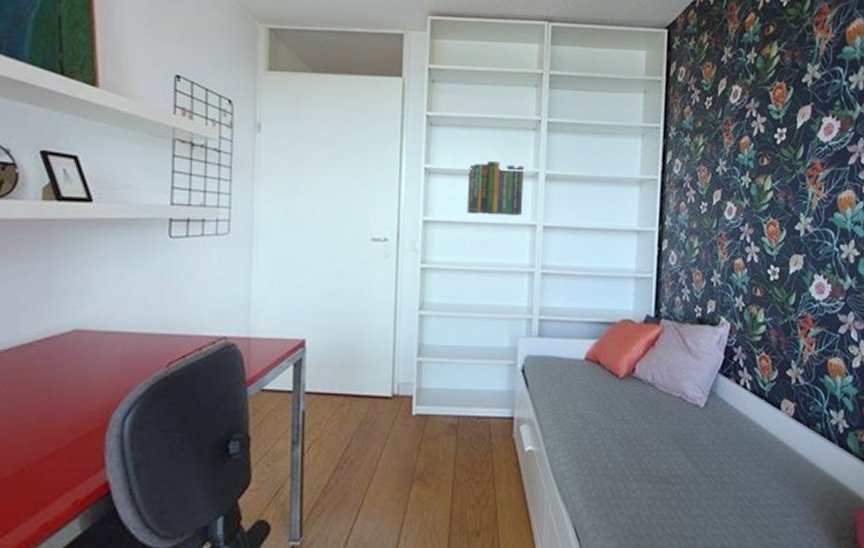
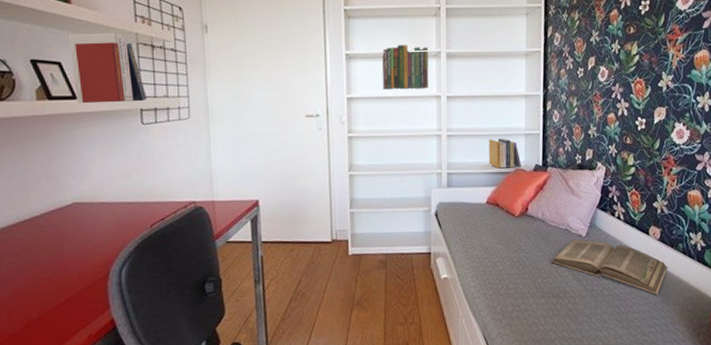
books: none [89,123,180,210] -> present [68,33,148,104]
books: none [591,280,630,318] -> present [488,137,522,169]
book: none [662,410,803,487] -> present [552,239,668,296]

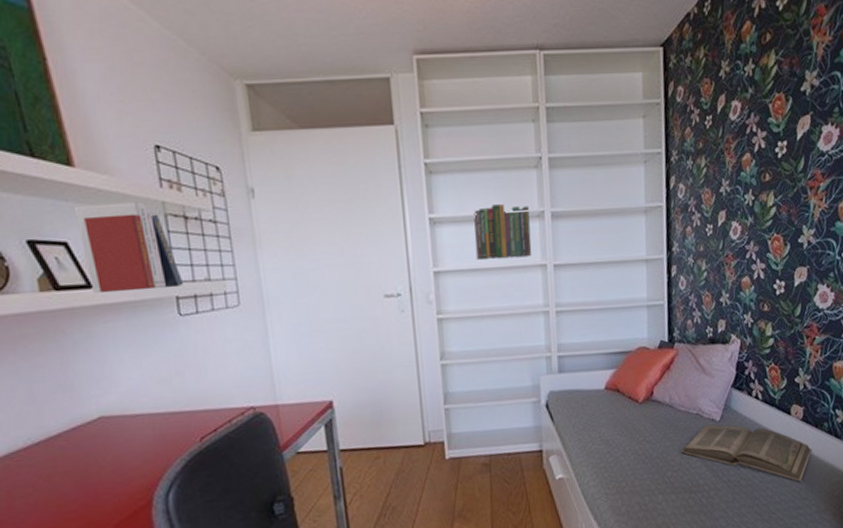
books: present [488,137,522,169] -> none [605,311,645,348]

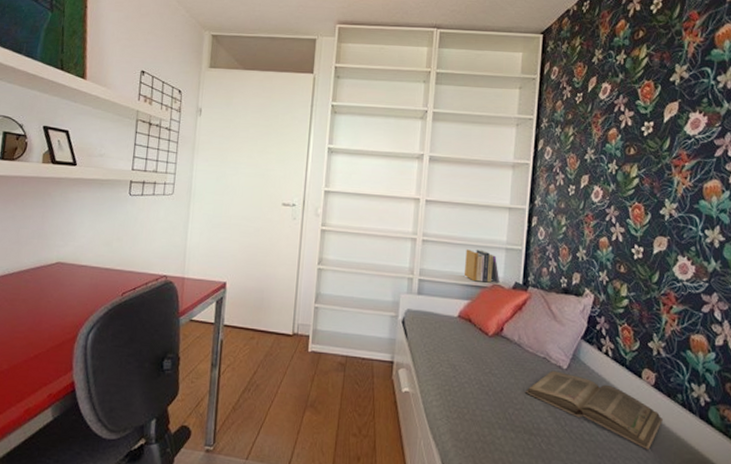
books: present [73,202,184,294] -> none [76,106,138,174]
books: present [473,204,532,261] -> none [361,144,412,190]
books: none [605,311,645,348] -> present [465,249,500,283]

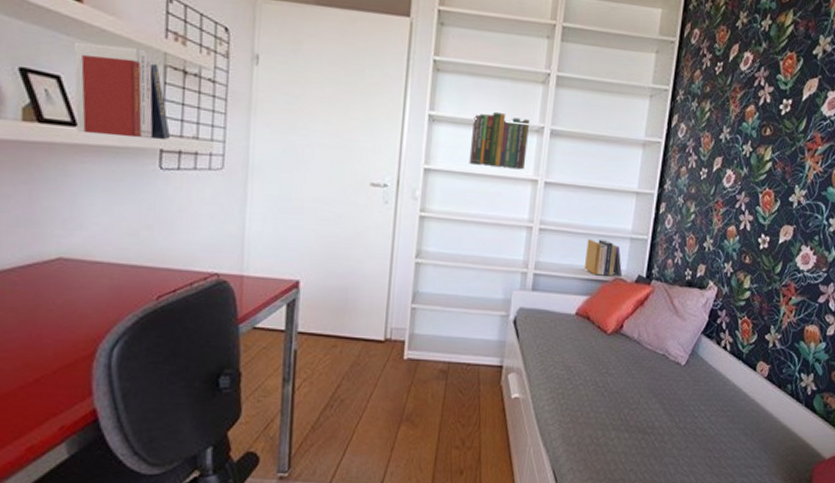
books: none [76,106,138,174] -> present [73,41,171,141]
books: none [361,144,412,190] -> present [469,112,531,170]
book: present [526,370,663,451] -> none [642,367,772,441]

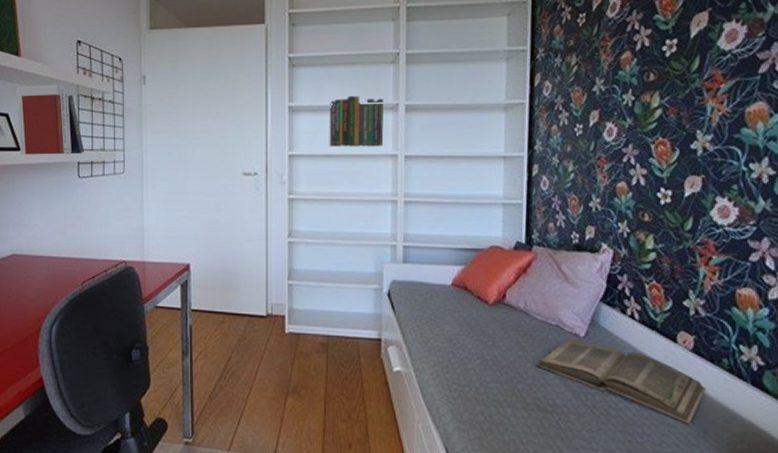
books: present [585,239,623,277] -> none [456,207,499,244]
book: none [642,367,772,441] -> present [537,339,706,425]

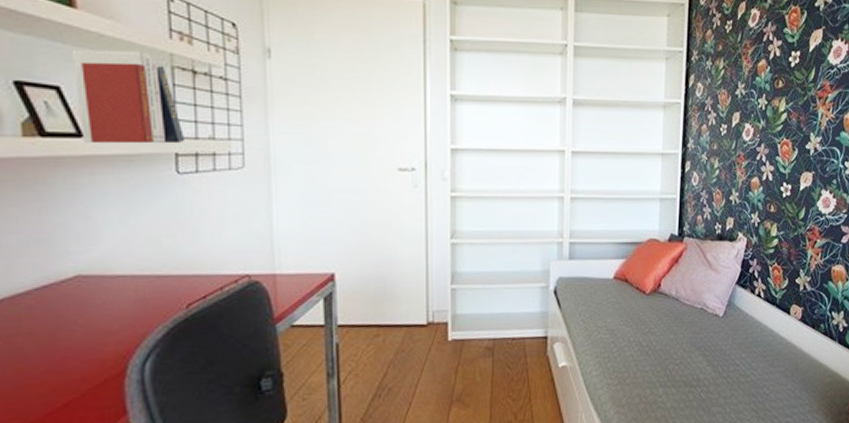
books: present [329,96,385,148] -> none [495,87,552,142]
book: present [537,339,706,425] -> none [685,319,808,382]

